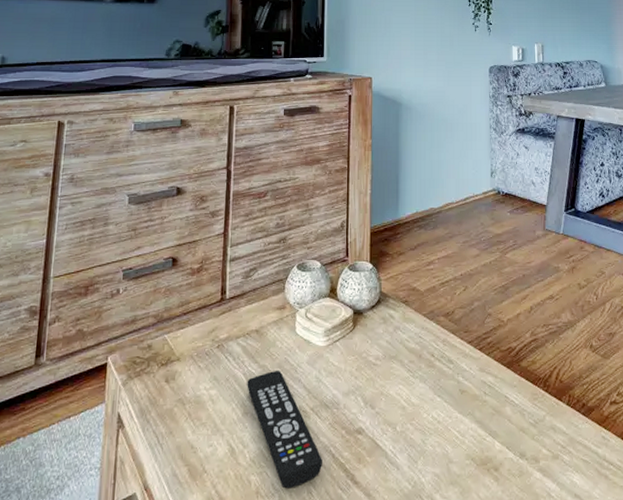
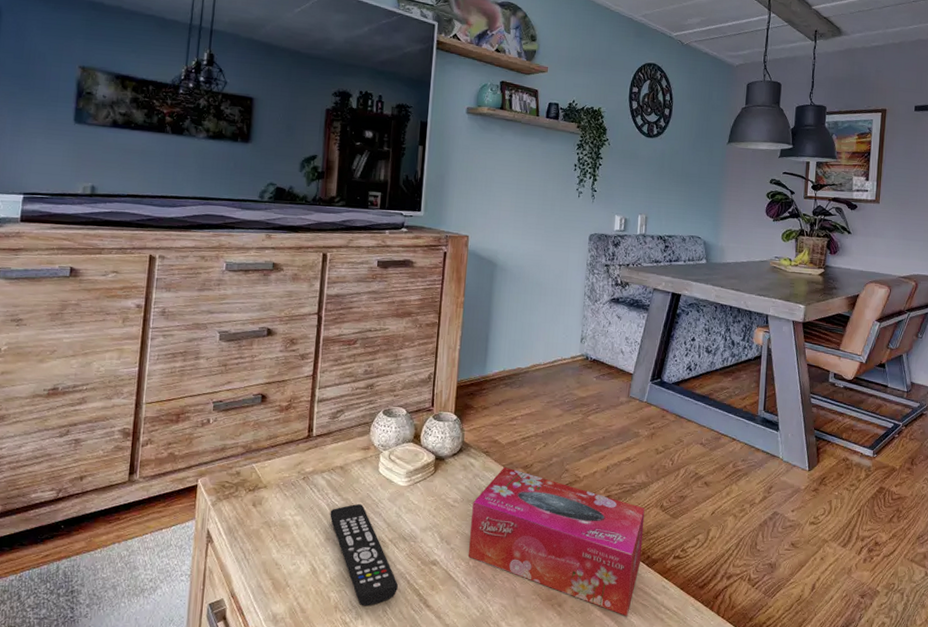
tissue box: none [395,316,577,477] -> present [469,467,645,617]

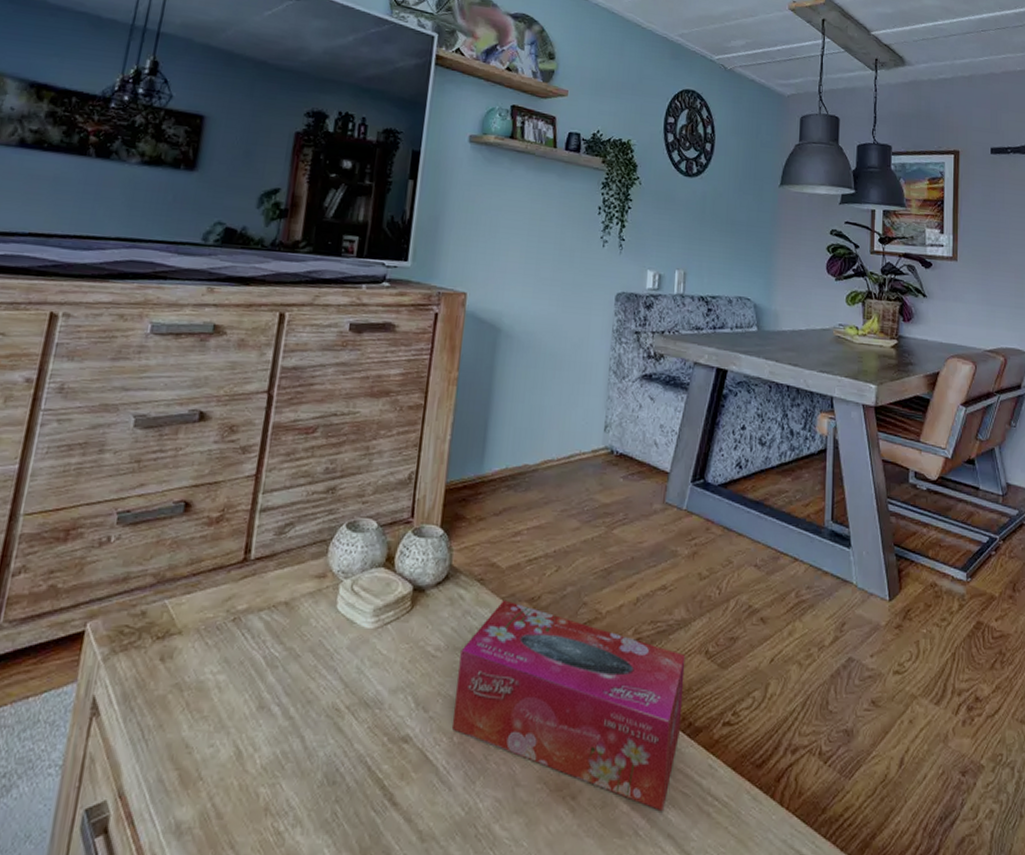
remote control: present [330,503,398,606] -> none [266,654,355,807]

